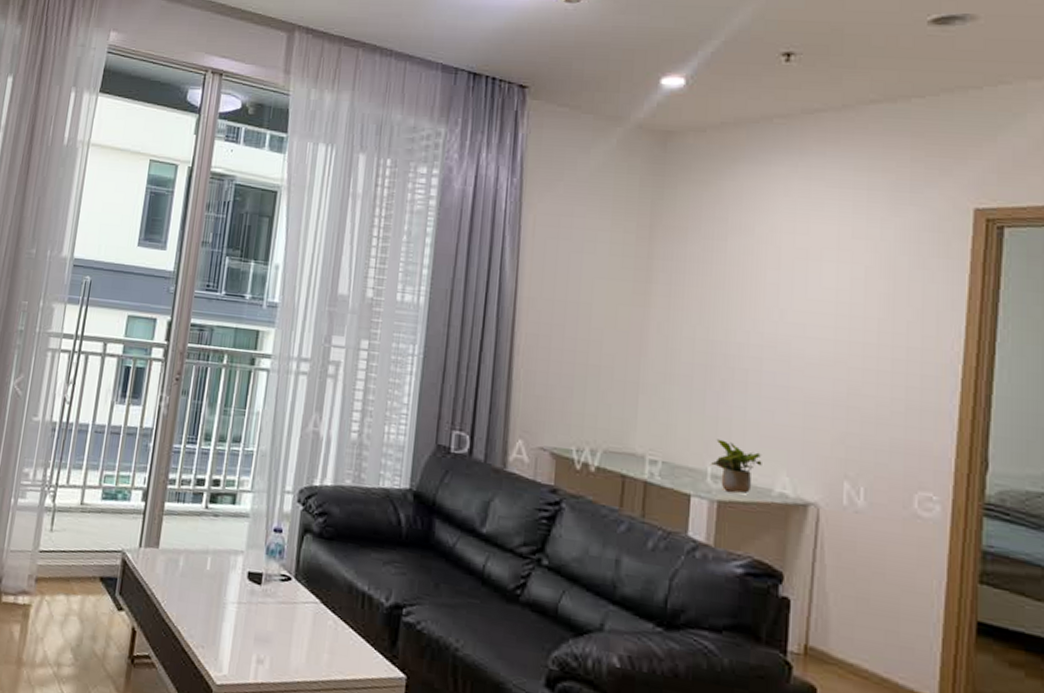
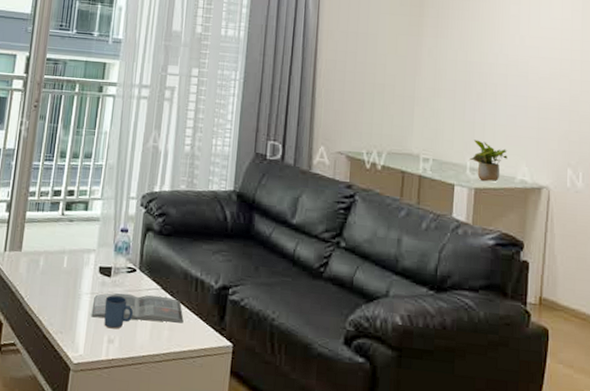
magazine: none [237,603,347,646] -> present [91,292,184,323]
mug: none [252,607,288,648] -> present [104,295,134,329]

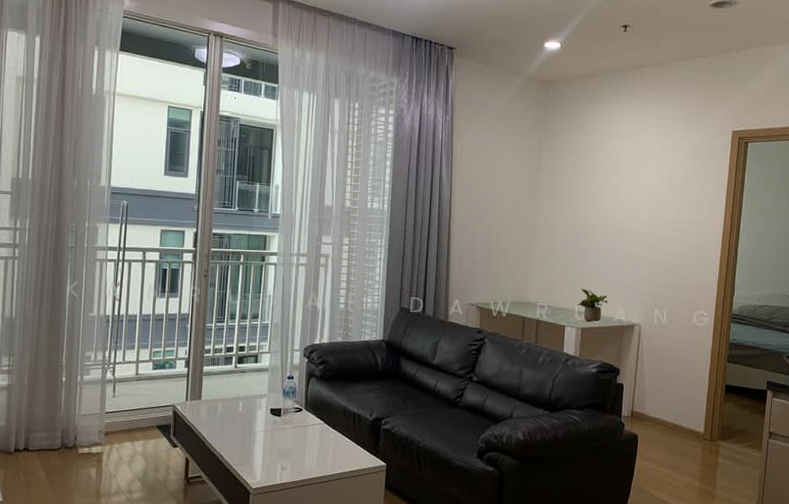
magazine: present [91,292,184,323] -> none [265,429,345,450]
mug: present [104,295,134,329] -> none [277,431,302,459]

